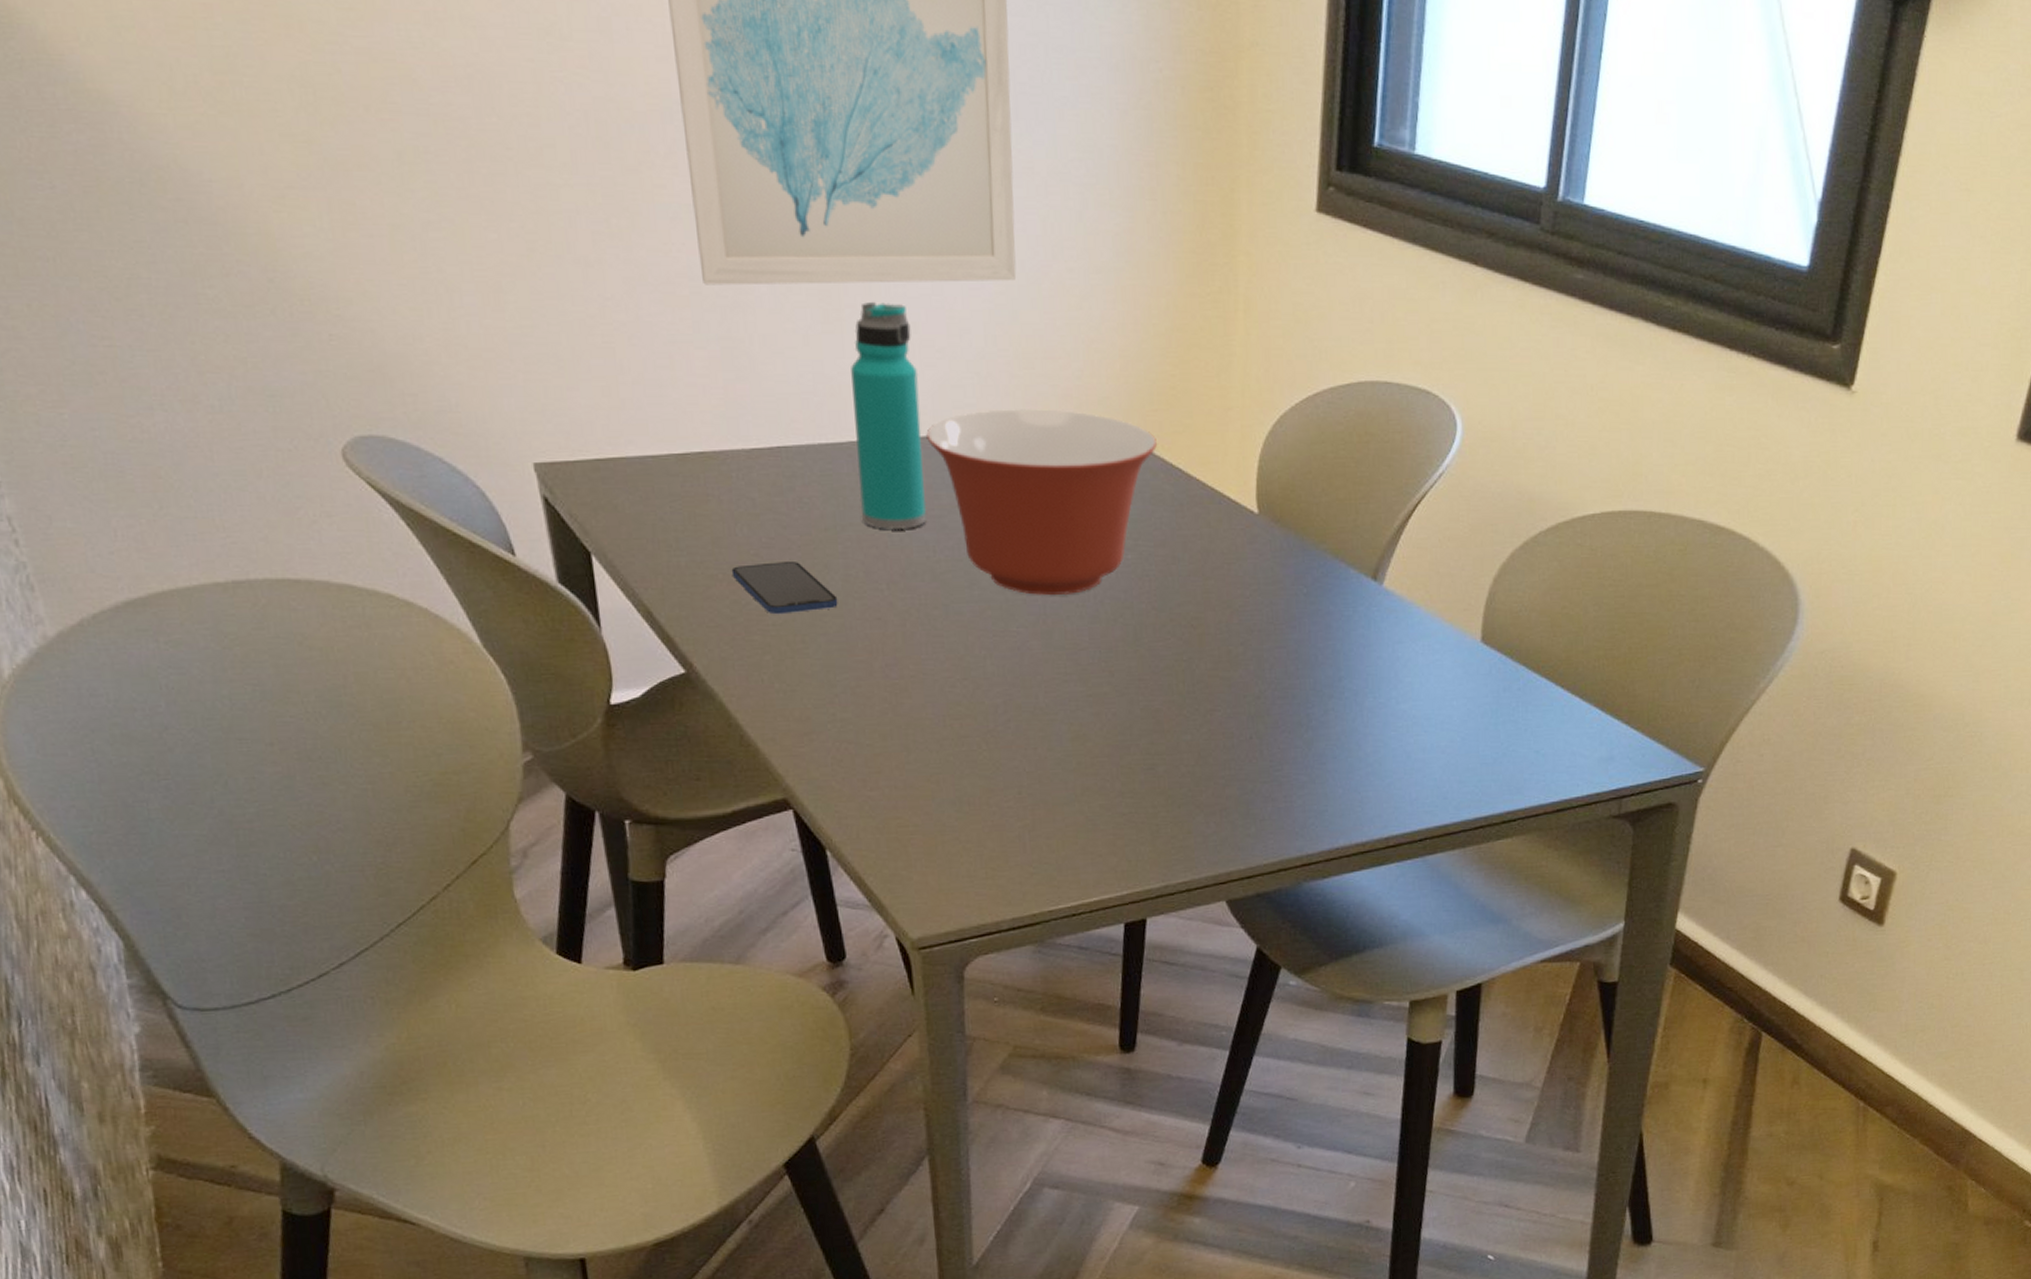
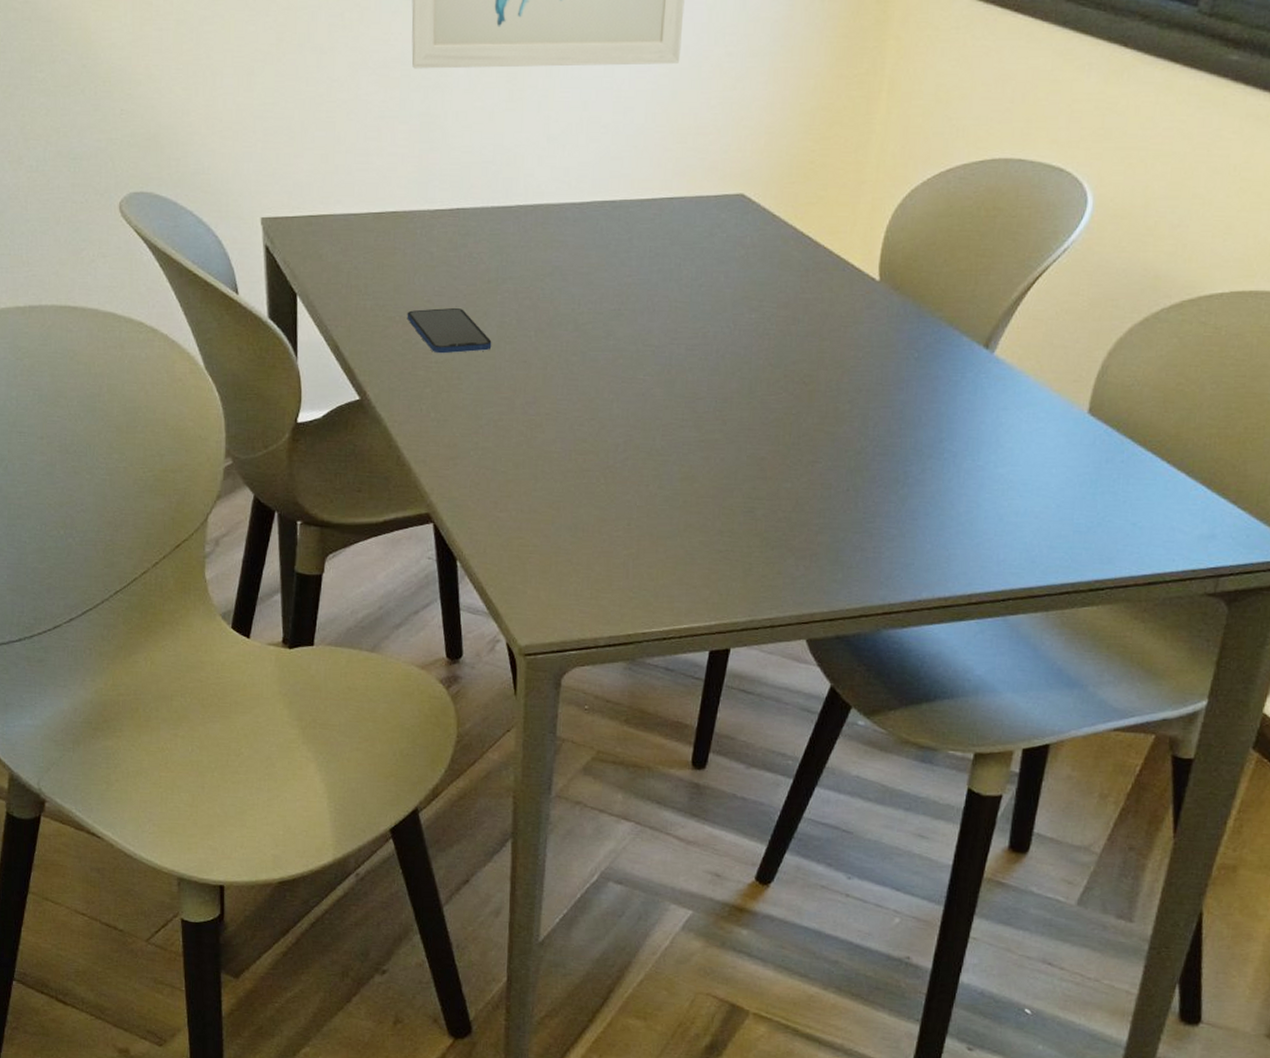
water bottle: present [851,301,928,531] -> none [520,82,584,285]
mixing bowl: present [926,409,1158,595] -> none [584,179,792,348]

